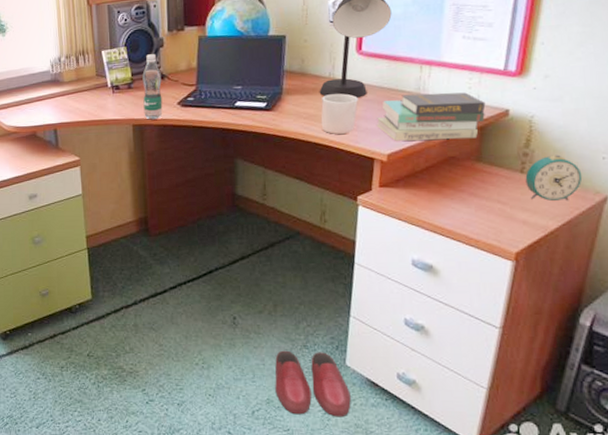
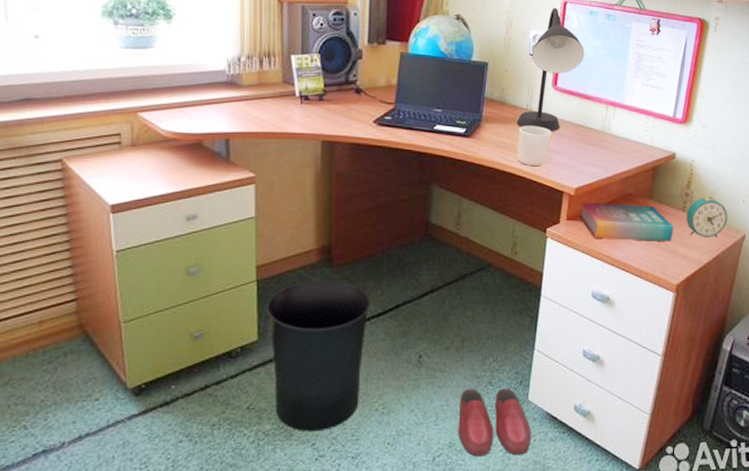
waste bin: none [97,248,186,378] -> present [267,280,371,431]
bottle: present [142,54,163,120] -> none [335,65,358,137]
books: present [376,92,486,141] -> none [566,132,658,178]
book: none [393,168,510,207] -> present [579,202,674,241]

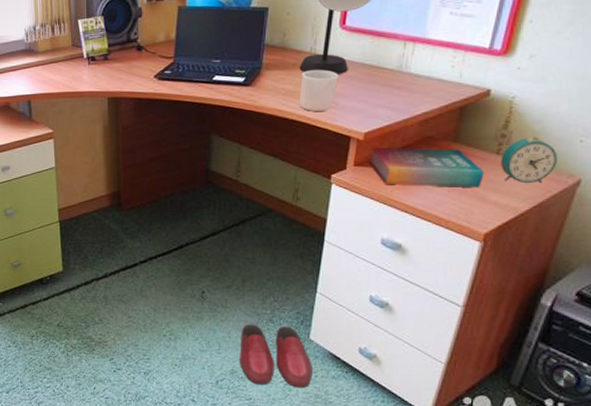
waste bin: present [267,280,371,431] -> none [69,222,157,348]

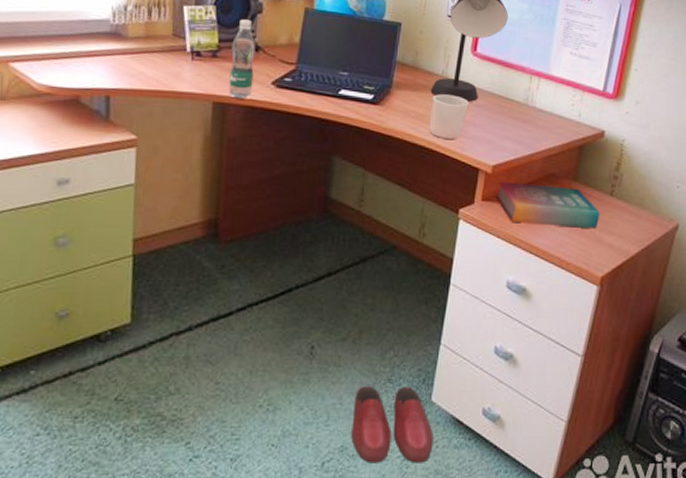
bottle: none [119,24,139,93] -> present [229,19,256,99]
alarm clock: present [501,137,558,184] -> none [614,180,660,227]

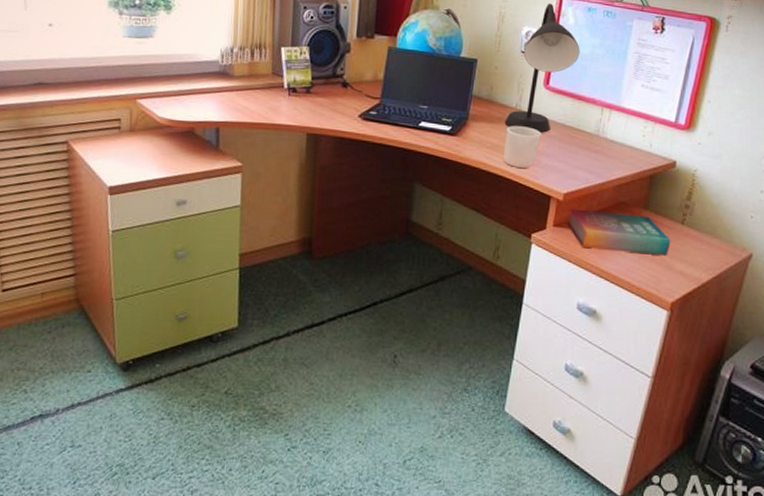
bottle: present [229,19,256,99] -> none [321,58,345,131]
slippers: present [351,385,433,464] -> none [430,393,506,468]

